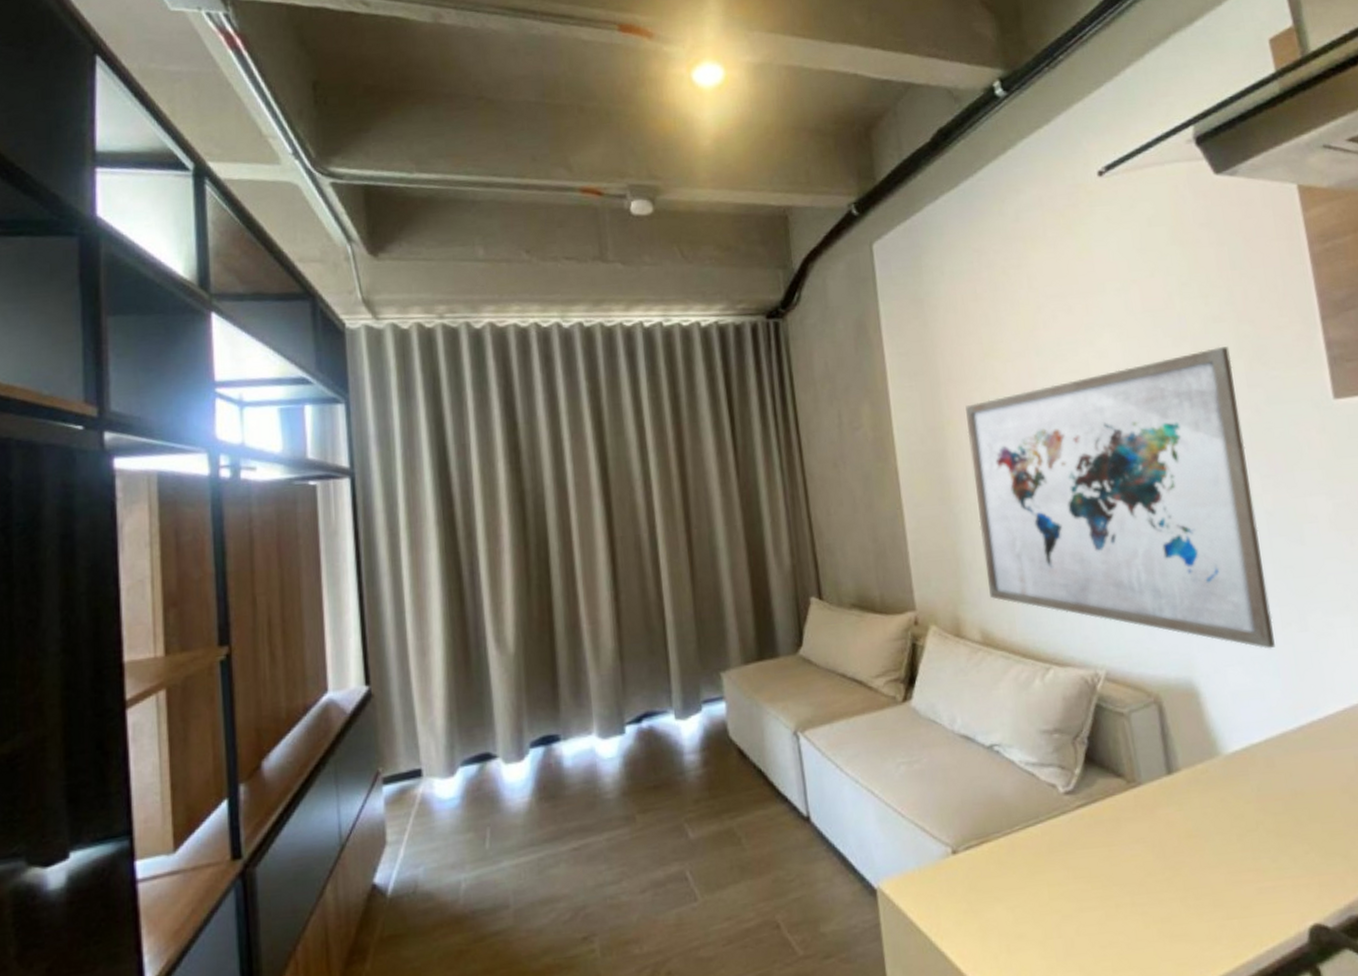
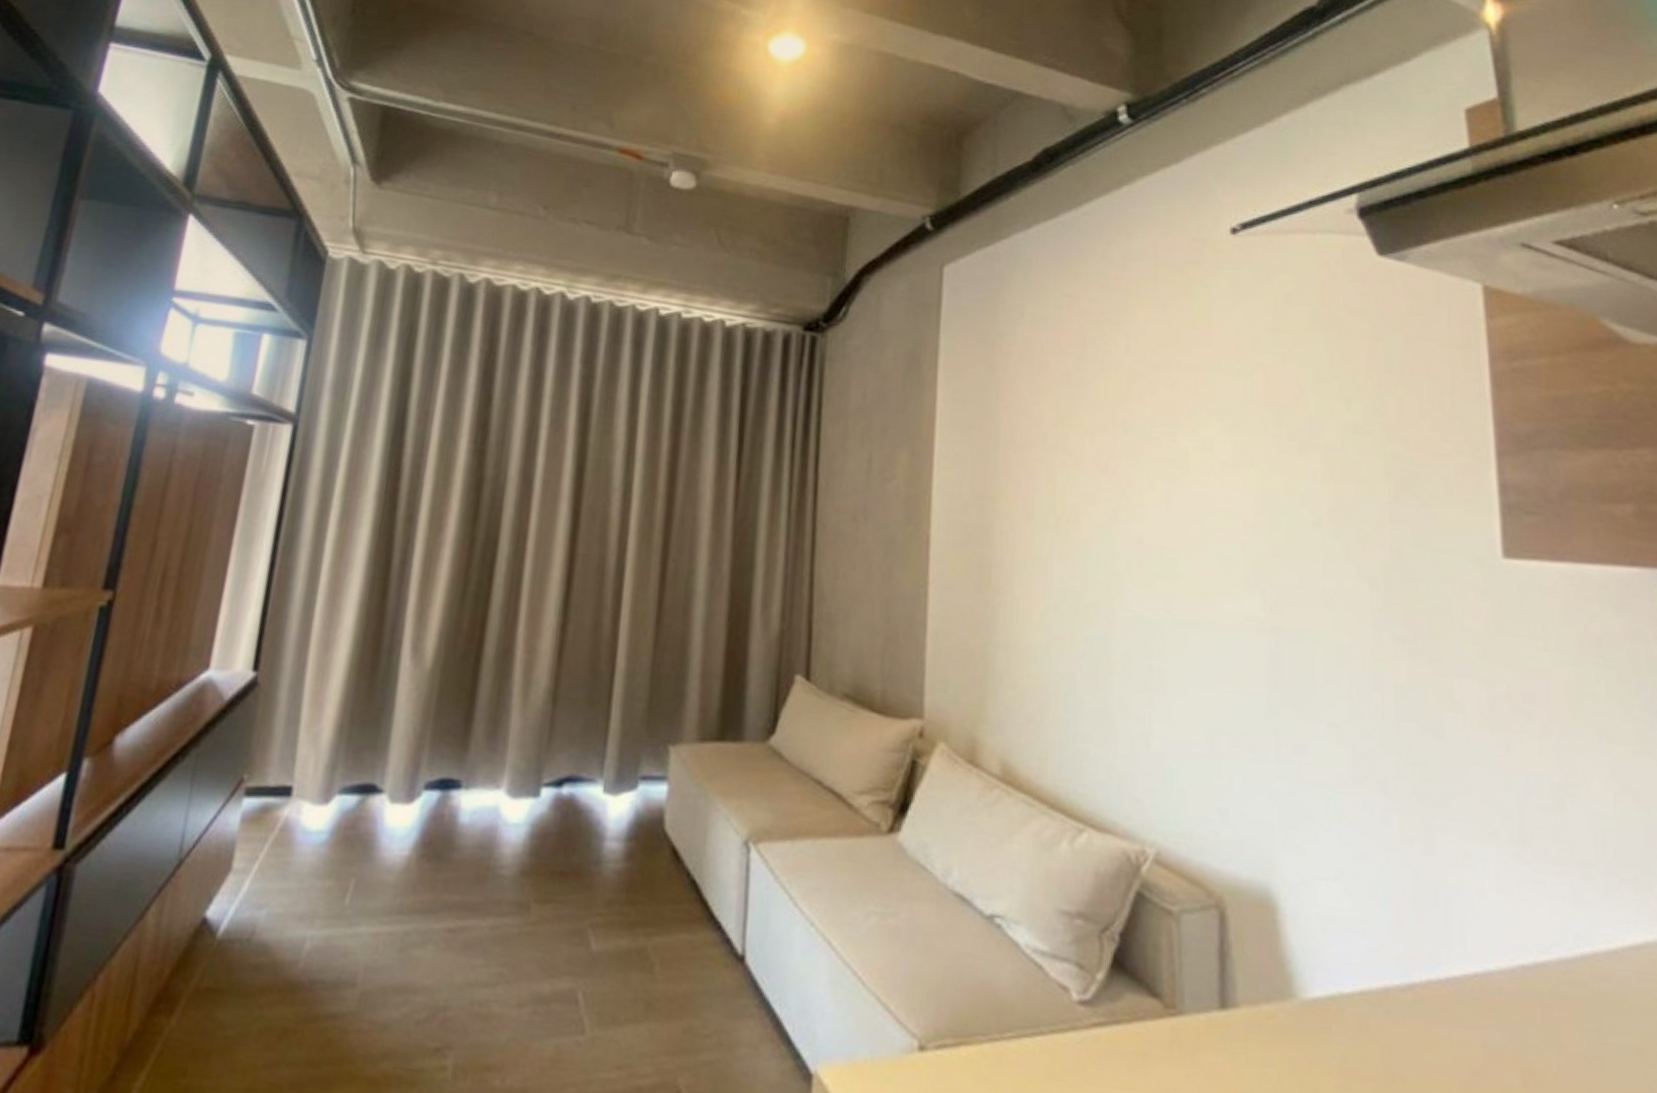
wall art: present [965,346,1275,649] -> none [1019,463,1389,869]

